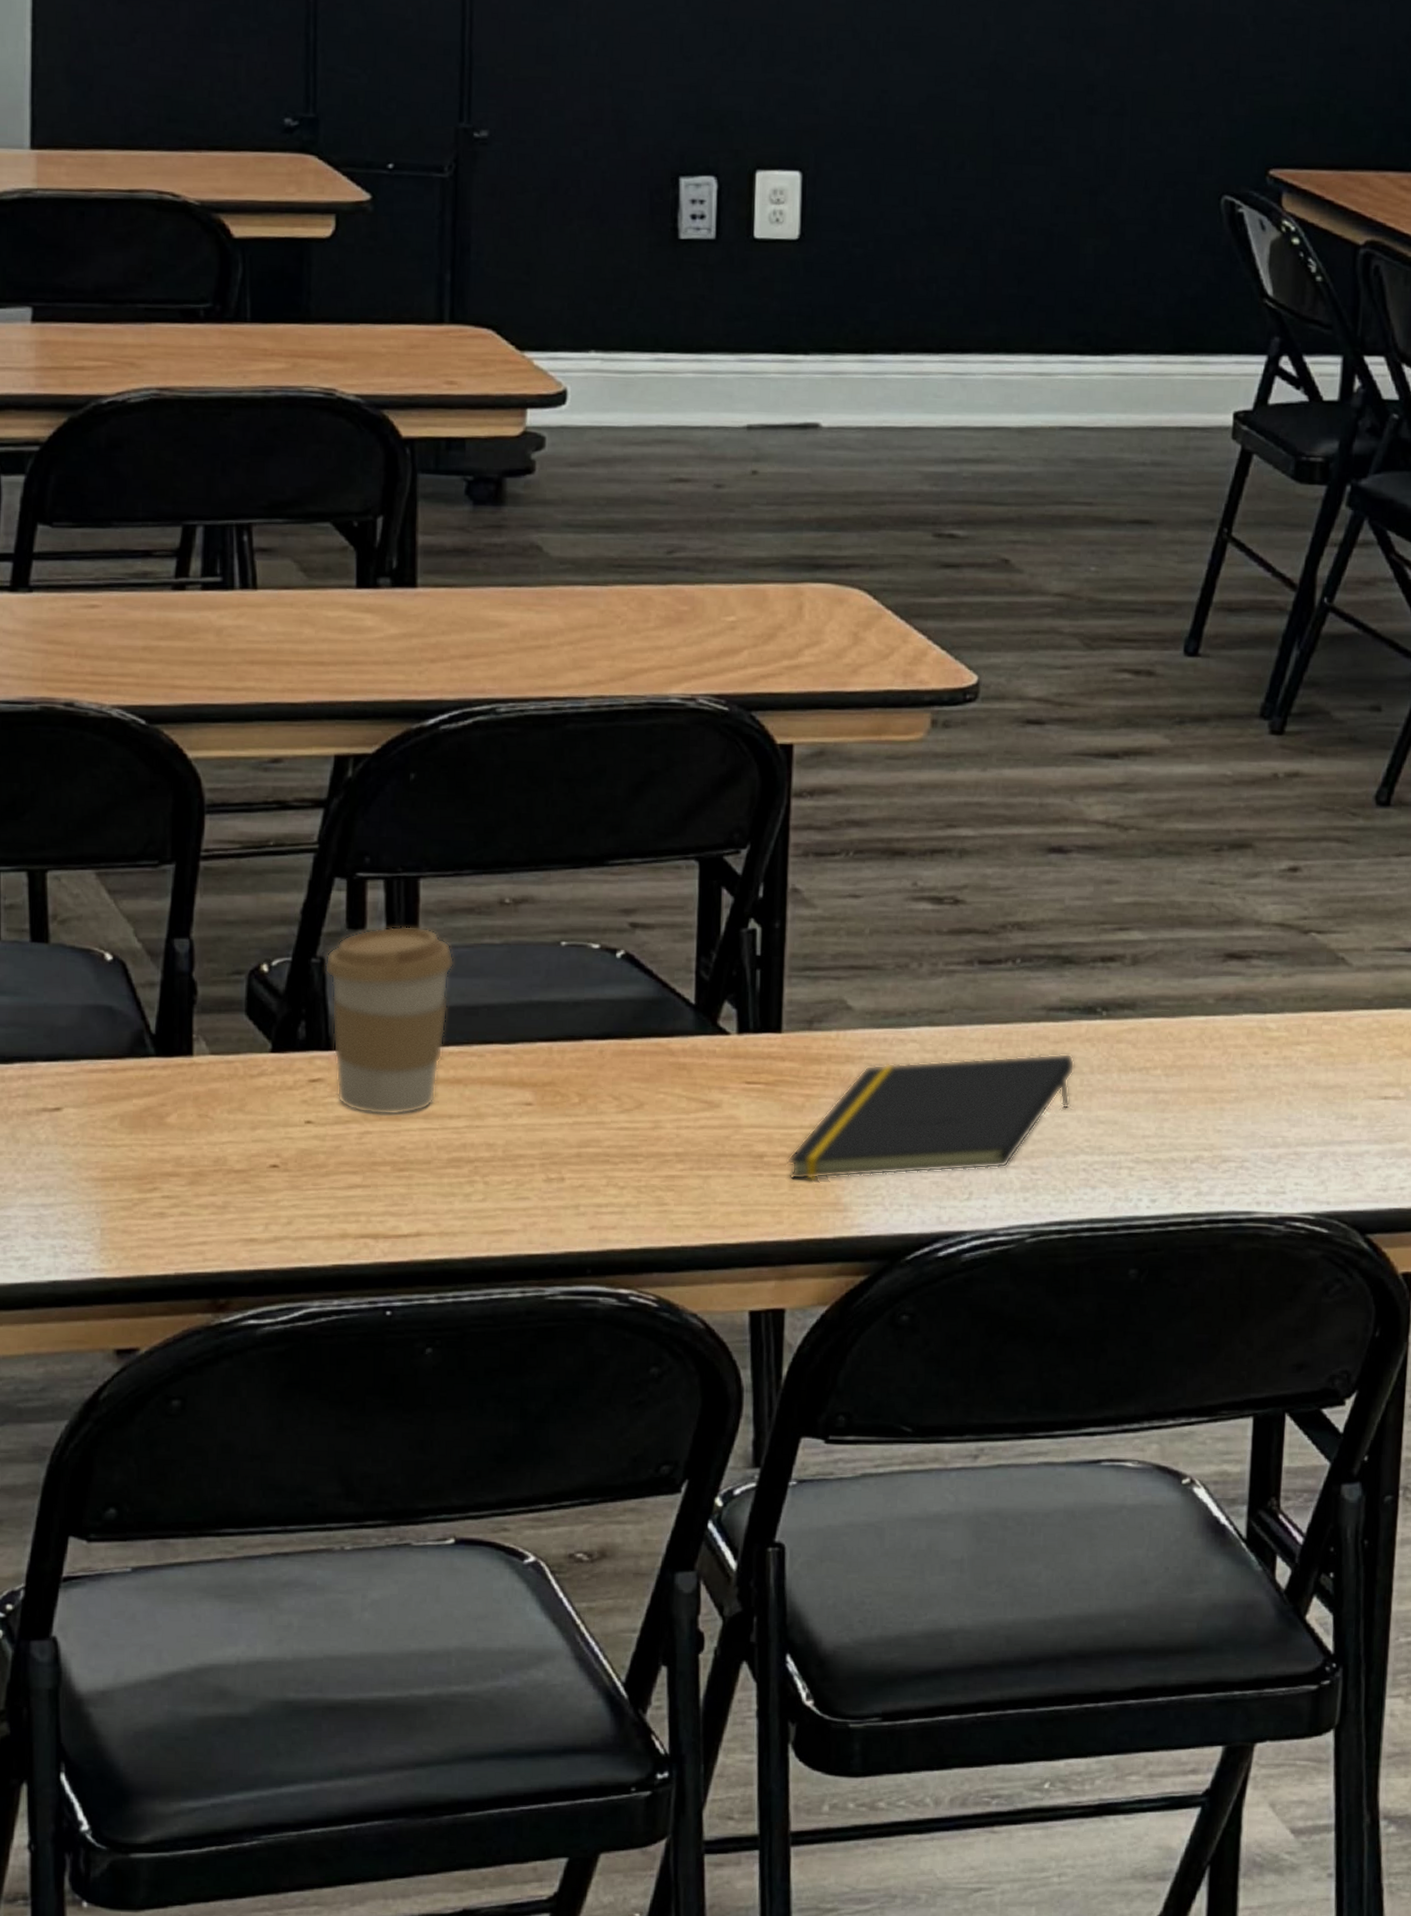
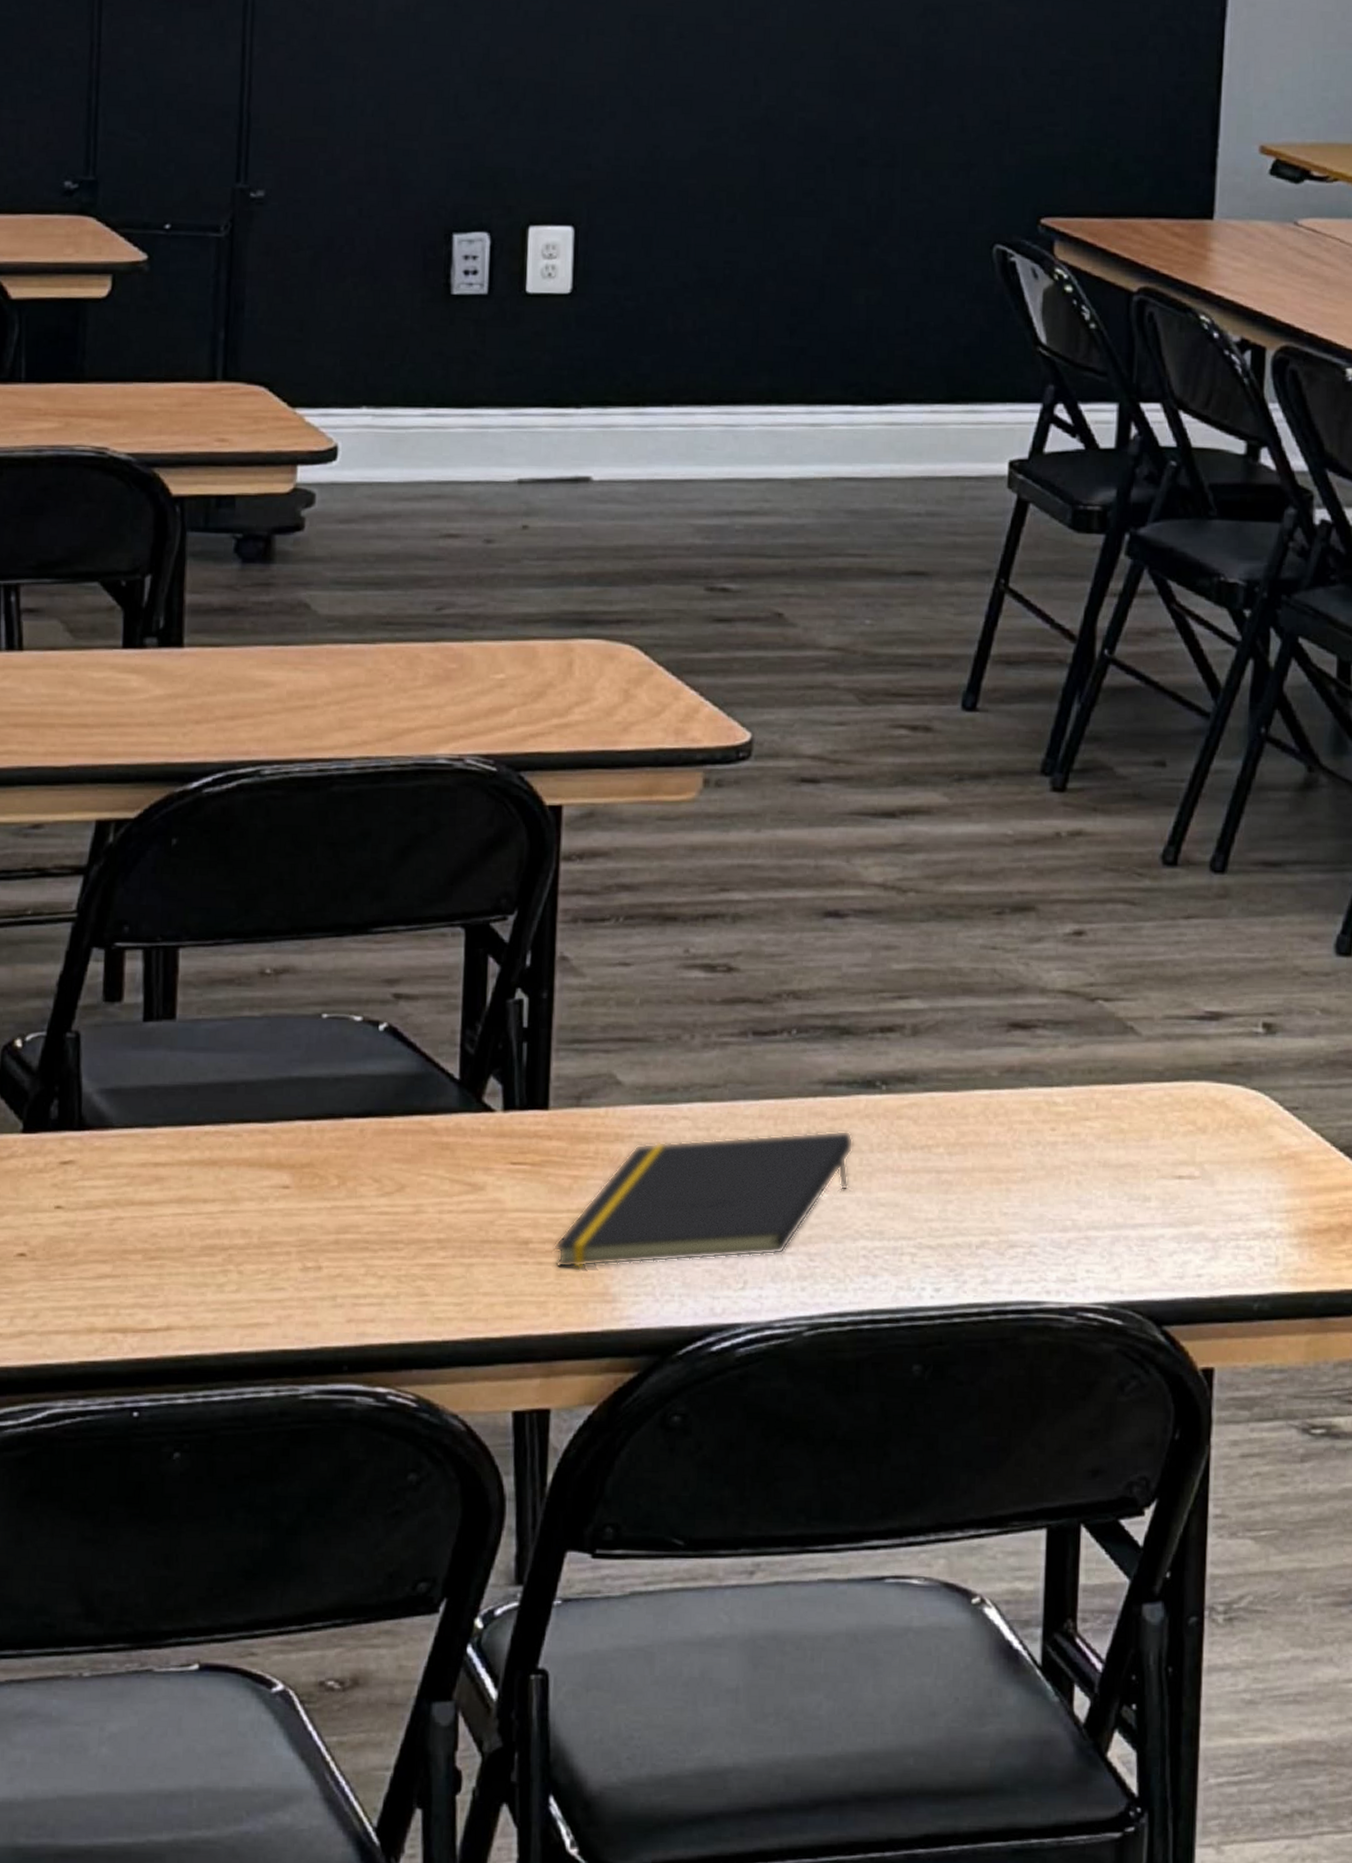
coffee cup: present [324,926,455,1116] -> none [79,998,213,1200]

